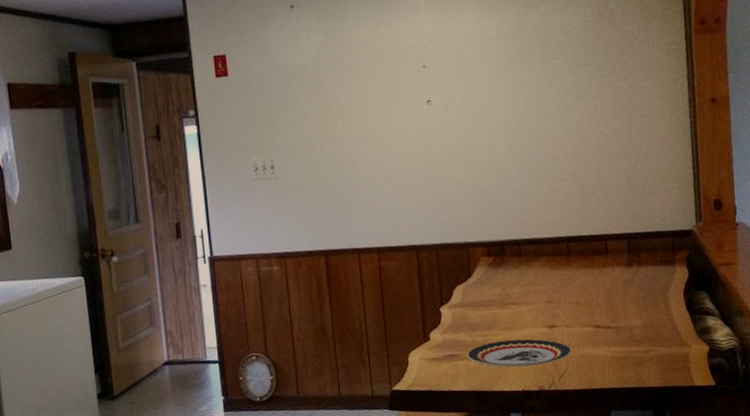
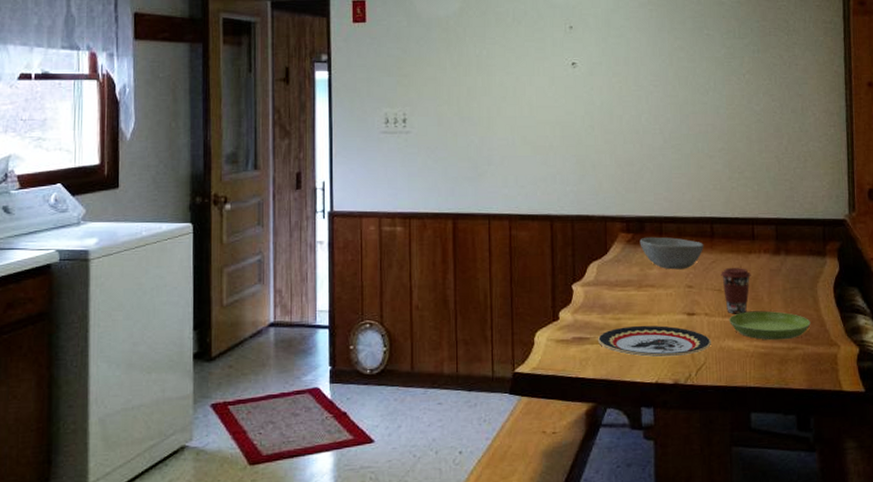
bowl: none [500,258,561,288] -> present [639,237,704,270]
coffee cup: none [578,281,606,324] -> present [721,268,751,314]
saucer: none [587,318,664,345] -> present [728,311,811,341]

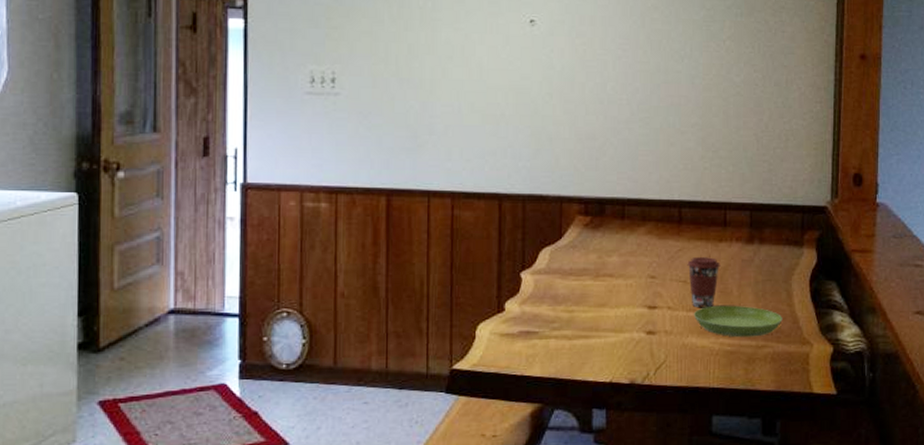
plate: present [597,325,711,357] -> none [547,318,673,355]
bowl: present [639,237,704,270] -> none [599,220,670,258]

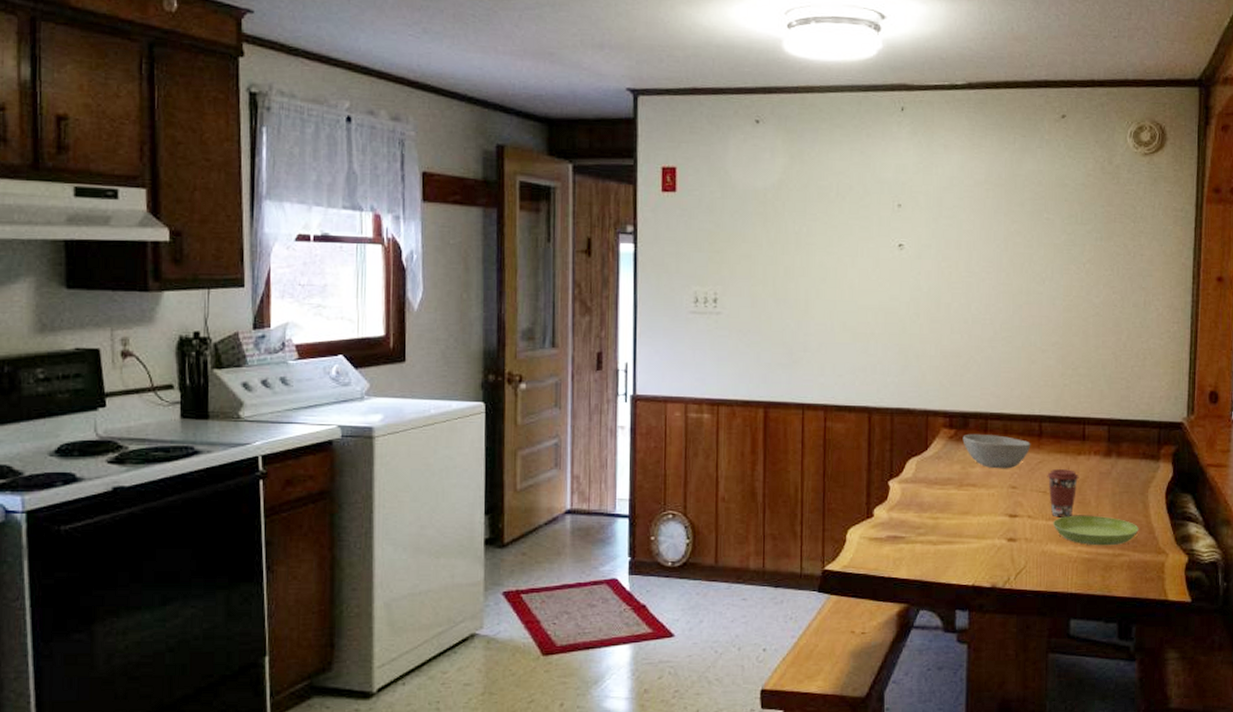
bowl: none [599,220,670,258] -> present [962,433,1031,469]

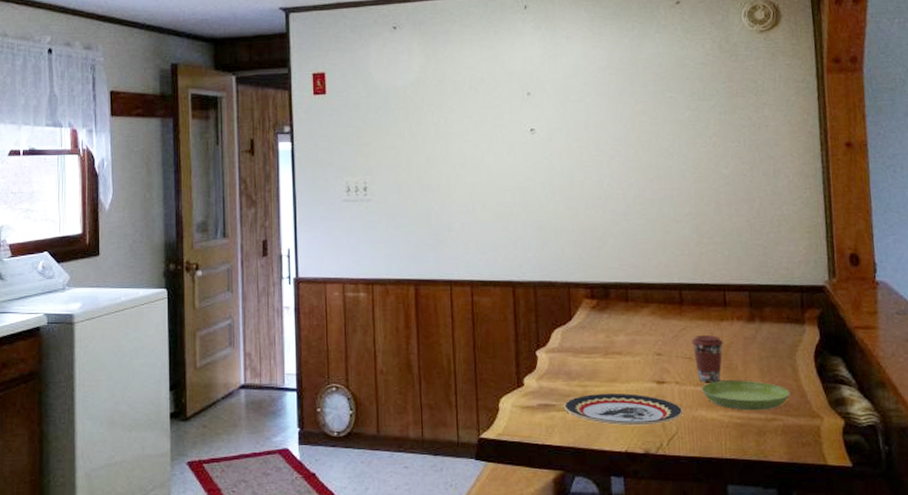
plate: none [913,525,1033,560] -> present [563,393,683,426]
bowl: present [962,433,1031,469] -> none [605,303,673,337]

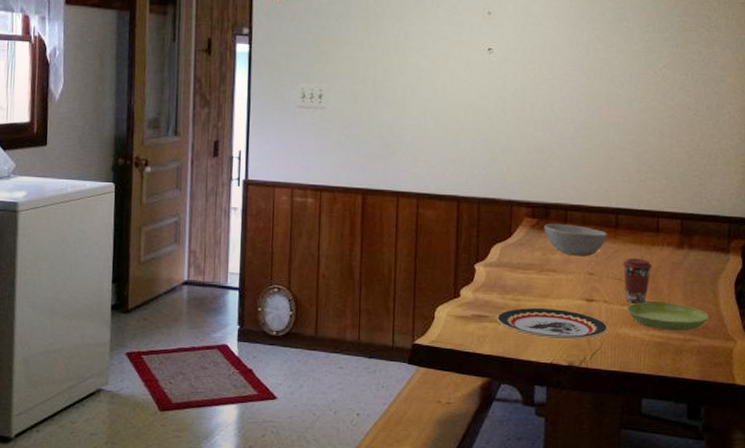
bowl: none [605,303,673,337] -> present [544,223,608,257]

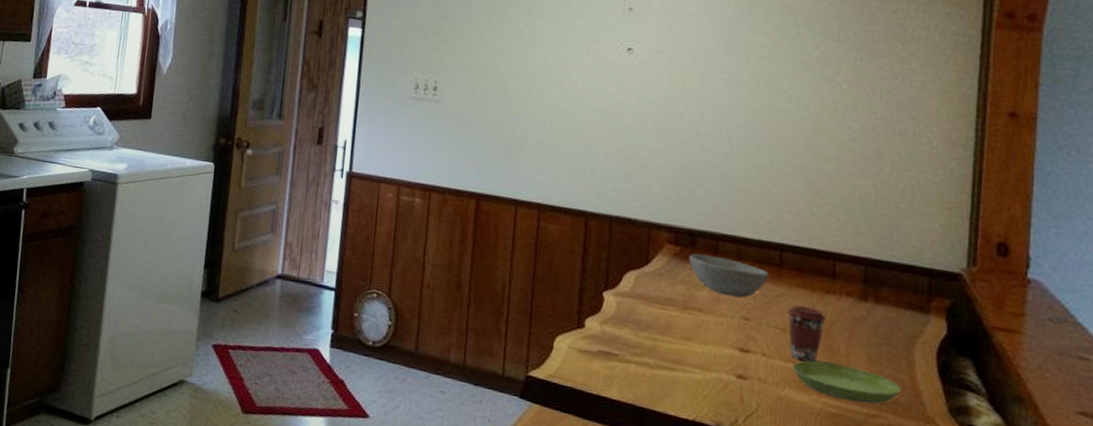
plate: present [496,307,608,340] -> none [627,349,767,397]

